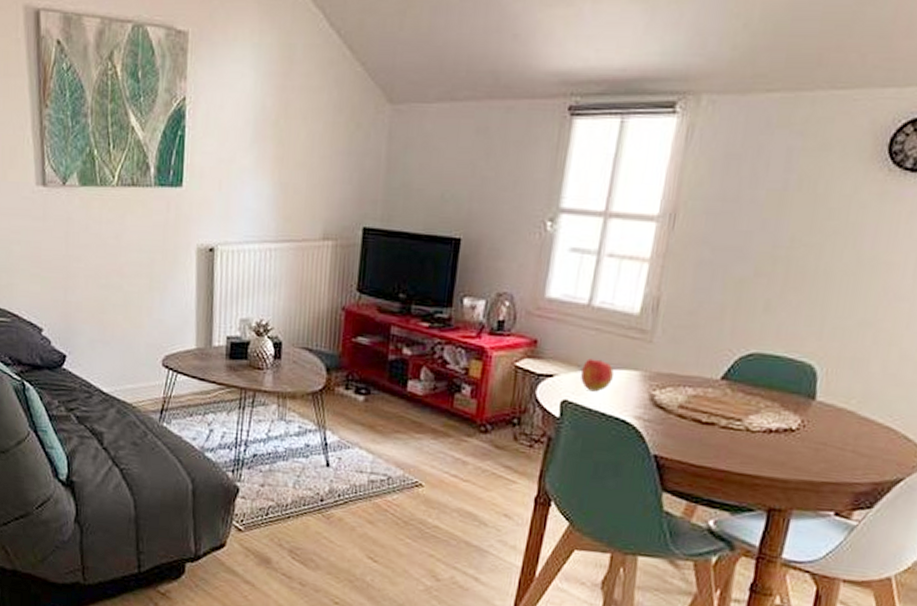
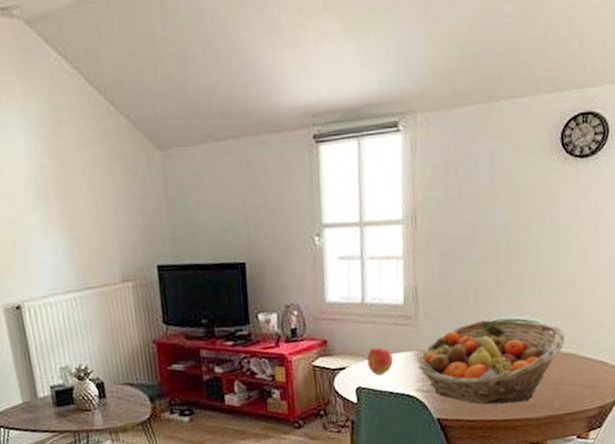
fruit basket: none [642,349,844,457] -> present [417,319,565,405]

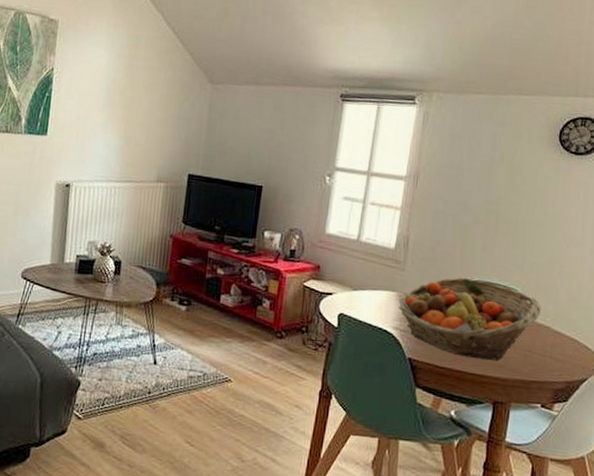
apple: present [366,347,393,376] -> none [352,281,377,308]

